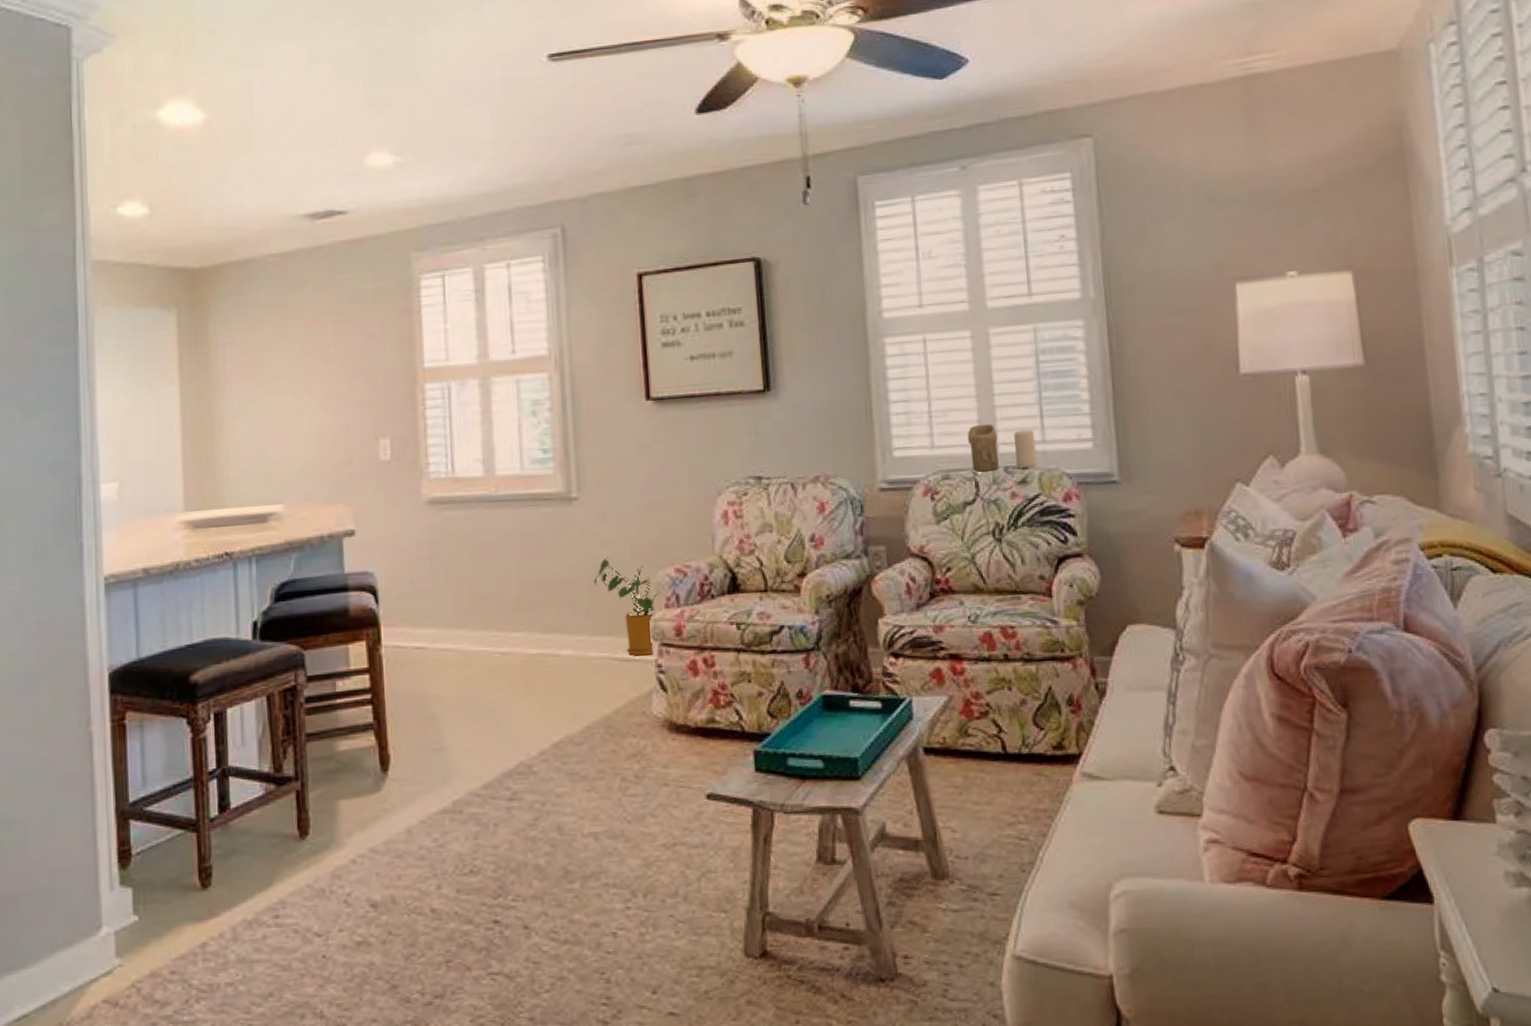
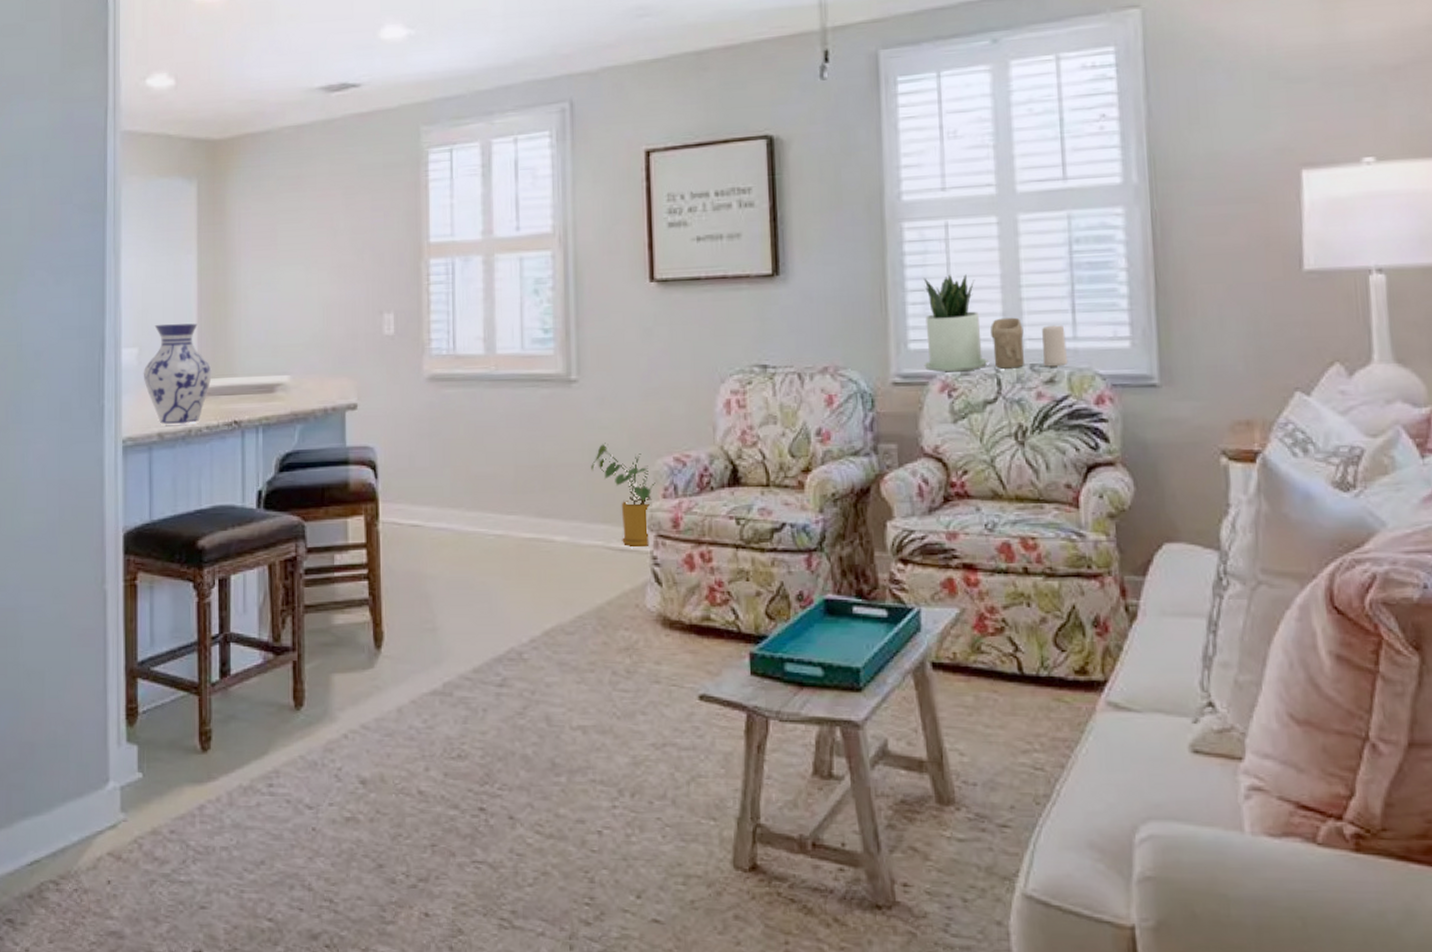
vase: none [124,455,200,559] -> present [143,323,212,424]
planter: none [905,385,967,478] -> present [923,274,988,373]

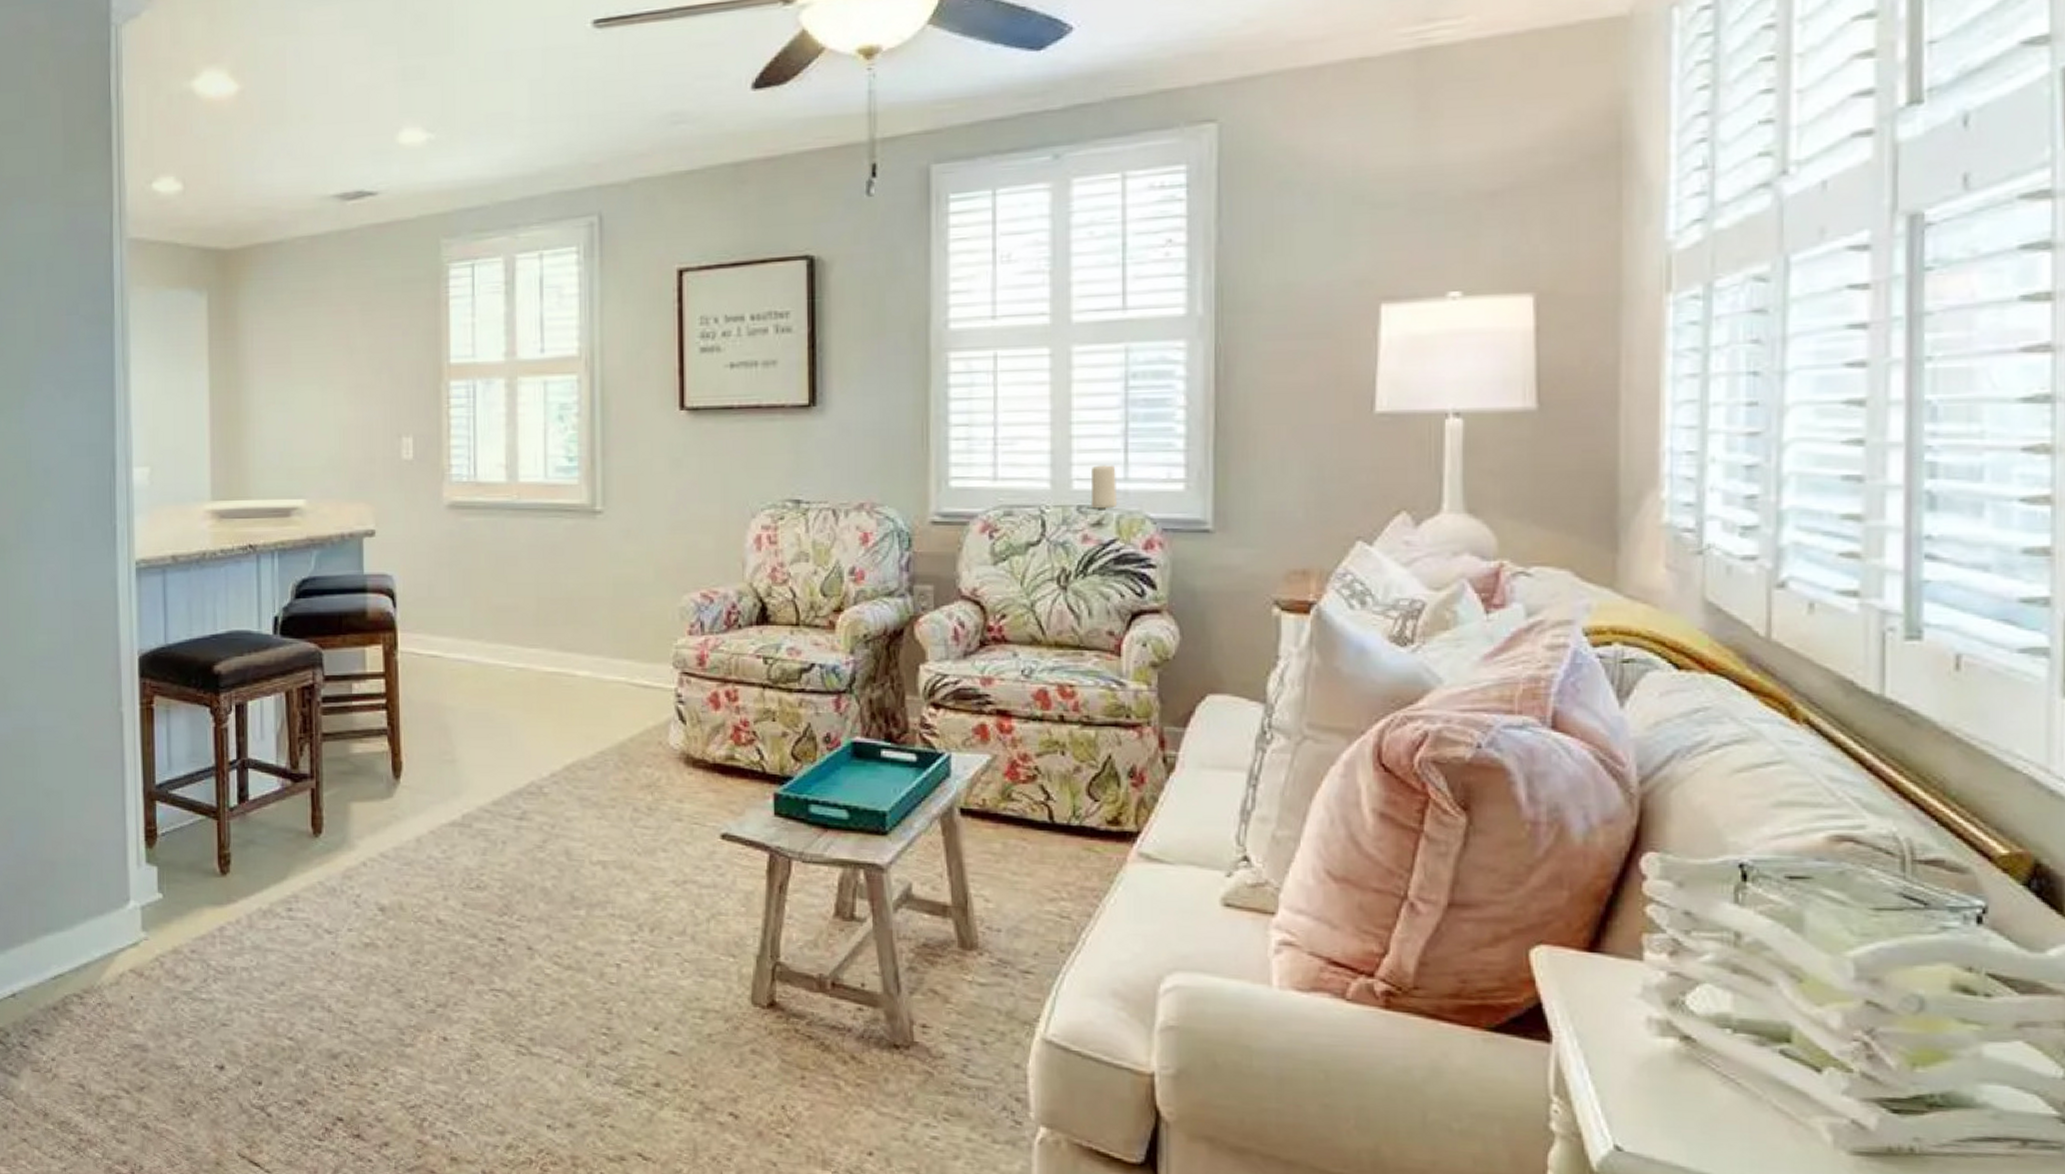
vase: present [143,323,212,424] -> none [155,443,226,546]
house plant: present [591,443,655,548] -> none [615,576,681,685]
planter: present [923,274,988,373] -> none [965,409,1033,512]
candle: present [990,317,1024,369] -> none [1037,456,1072,510]

